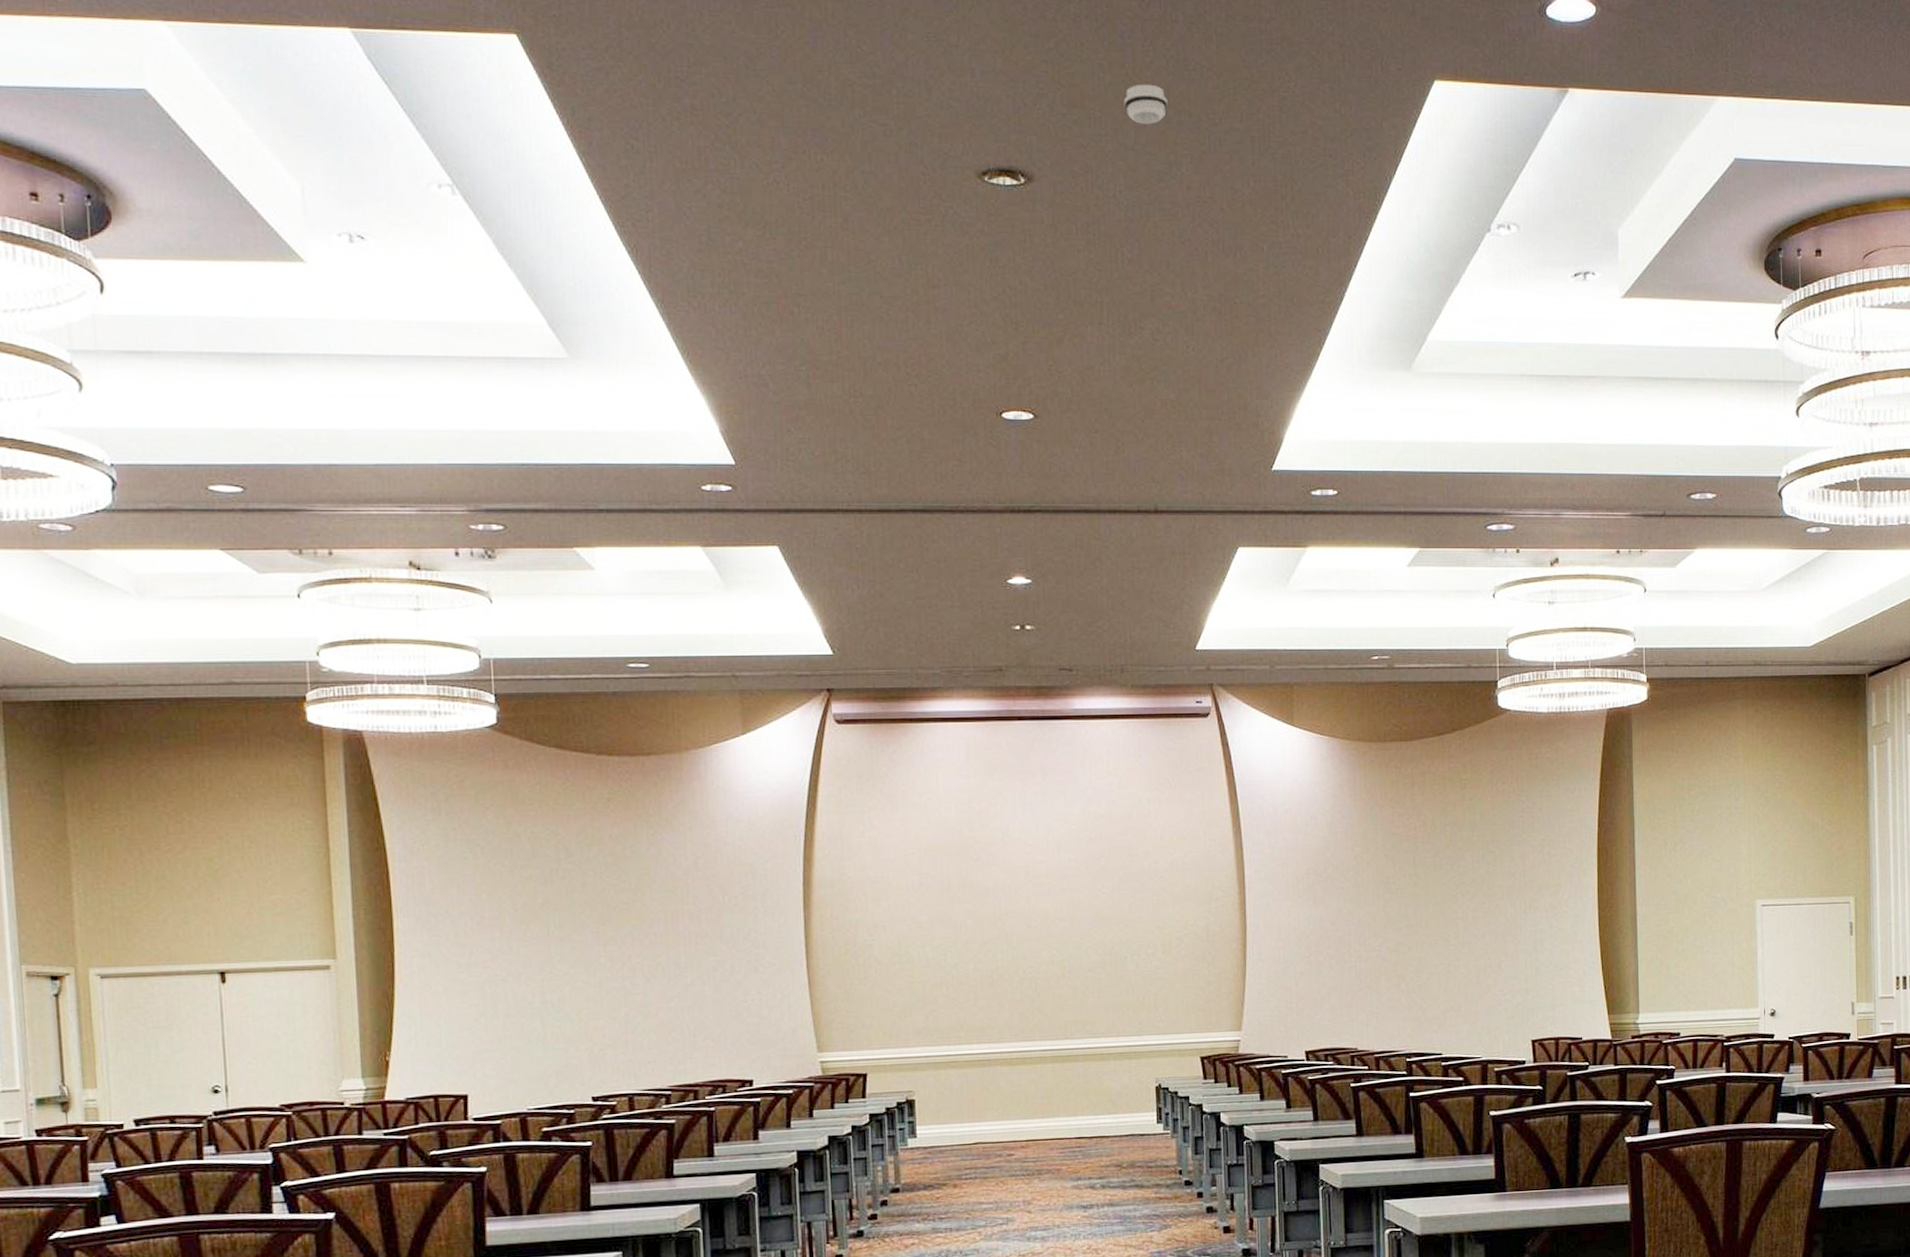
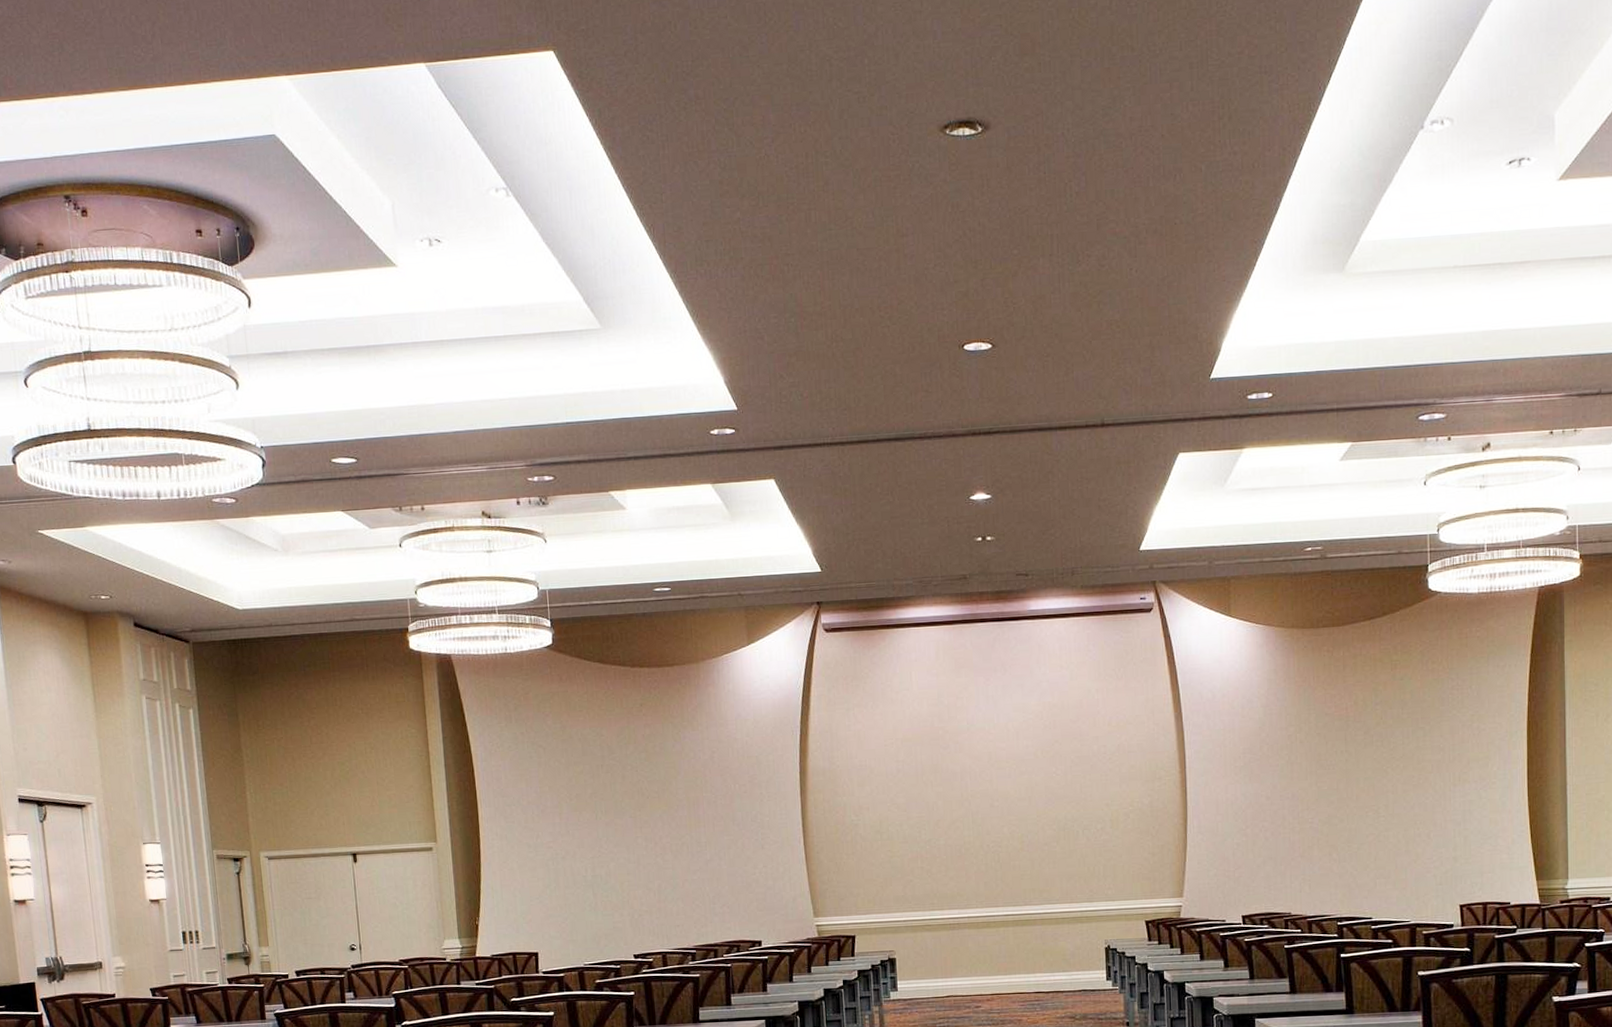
smoke detector: present [1124,84,1168,125] -> none [1071,24,1111,64]

